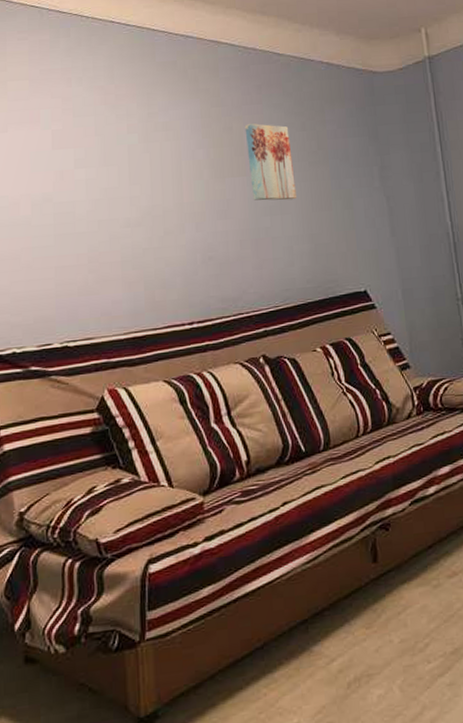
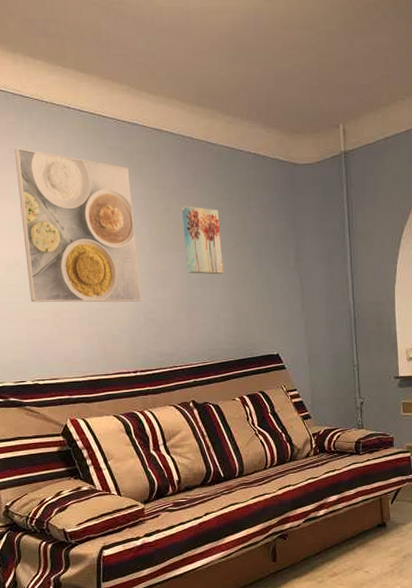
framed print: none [47,67,198,245] -> present [14,147,141,303]

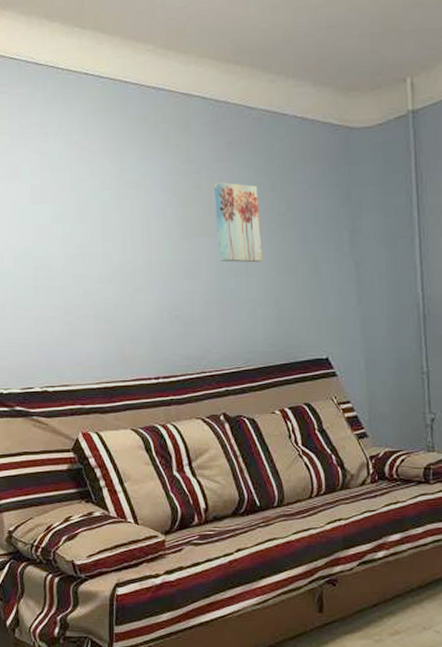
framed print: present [14,147,141,303] -> none [26,122,165,297]

